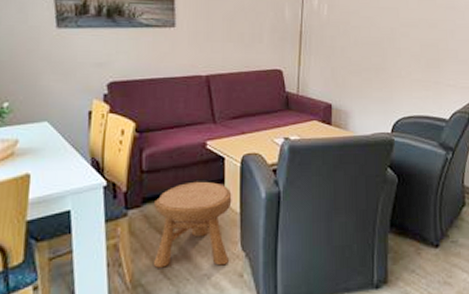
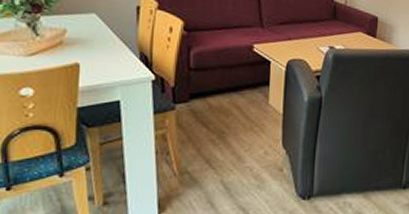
stool: present [154,181,232,268] -> none [200,82,276,160]

